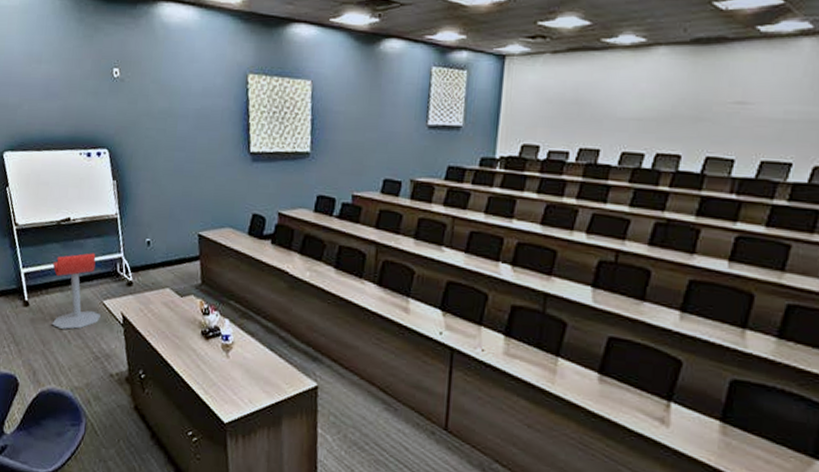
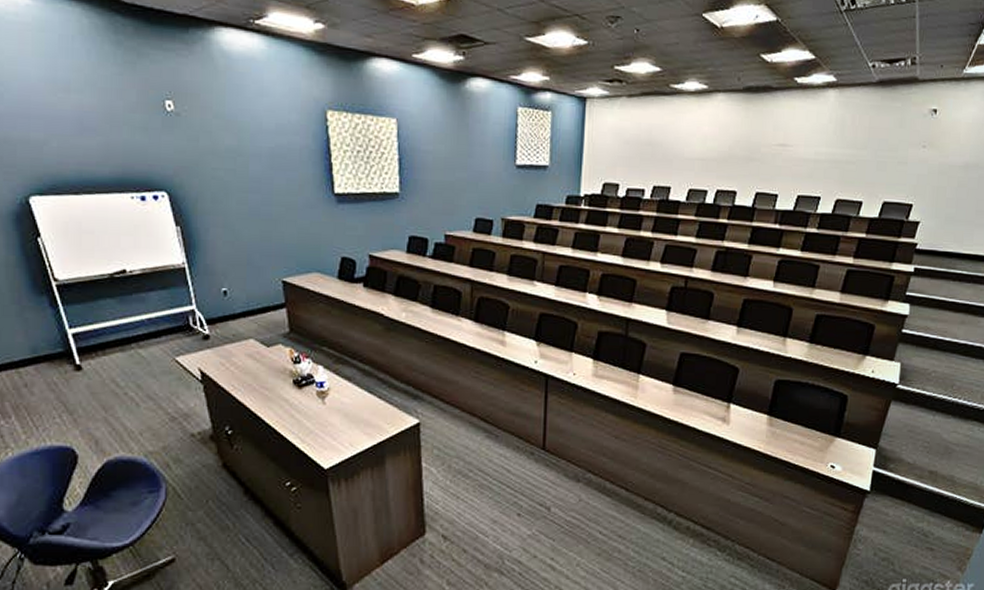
stool: present [51,253,101,329] -> none [108,307,174,392]

